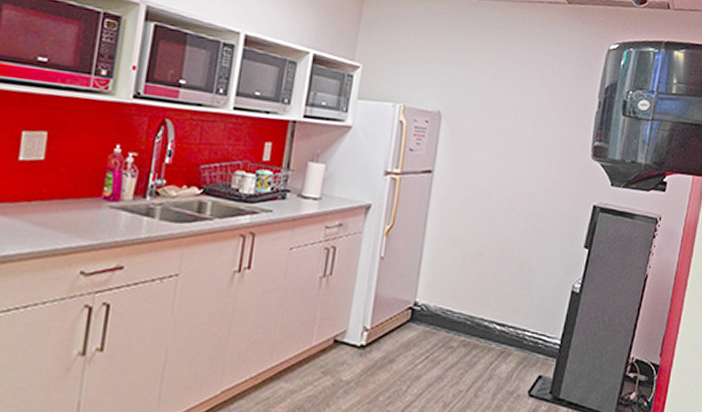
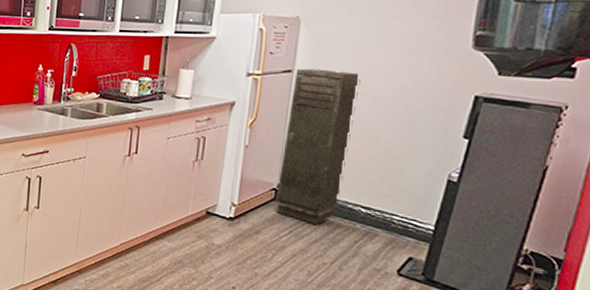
storage cabinet: none [411,169,497,347] -> present [275,68,361,225]

